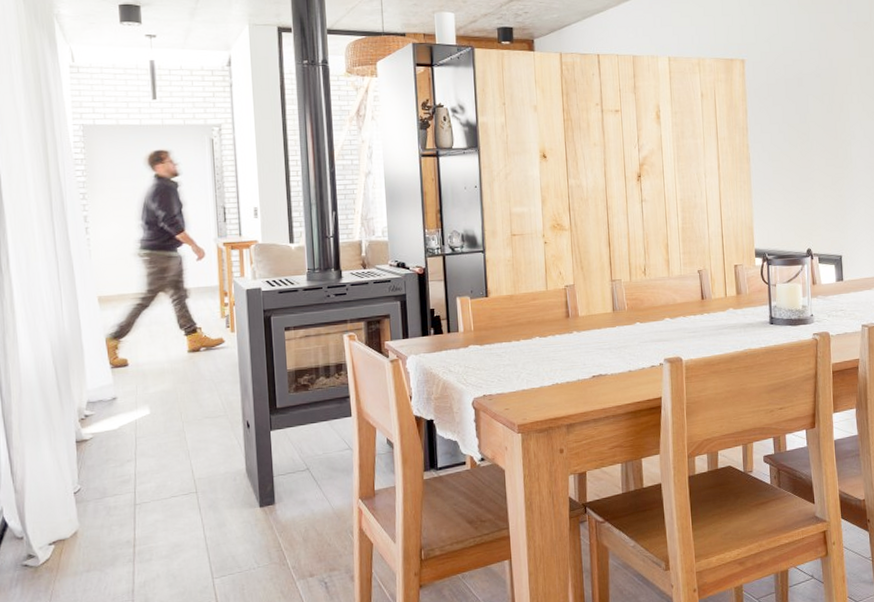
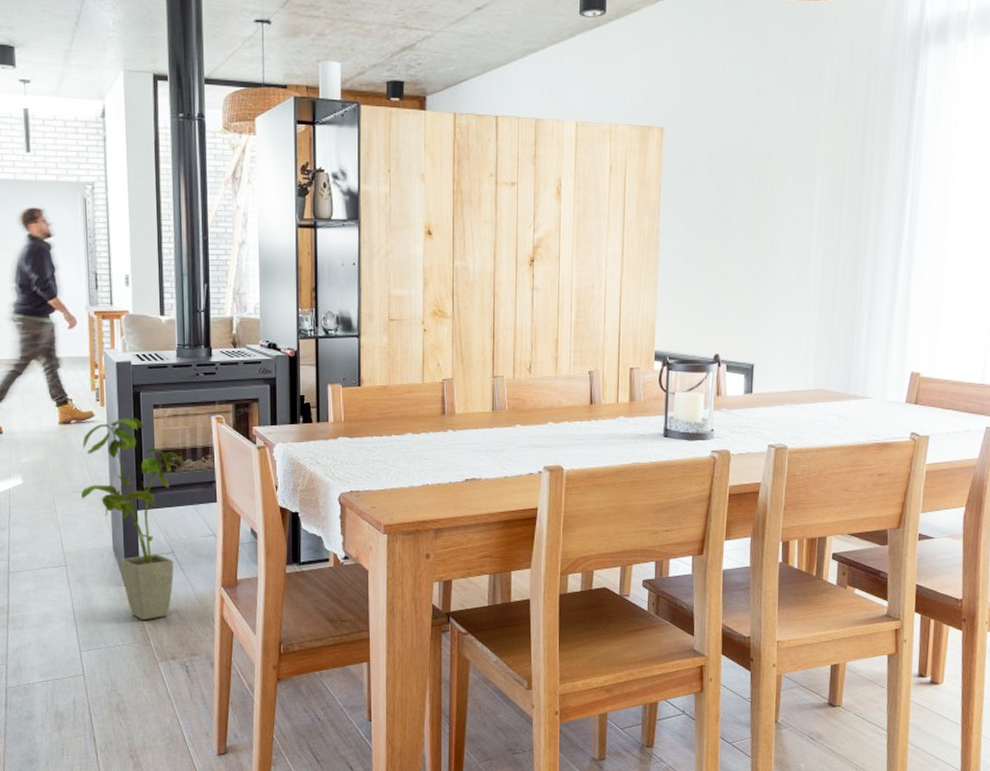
house plant: none [212,341,321,540] -> present [81,418,188,620]

